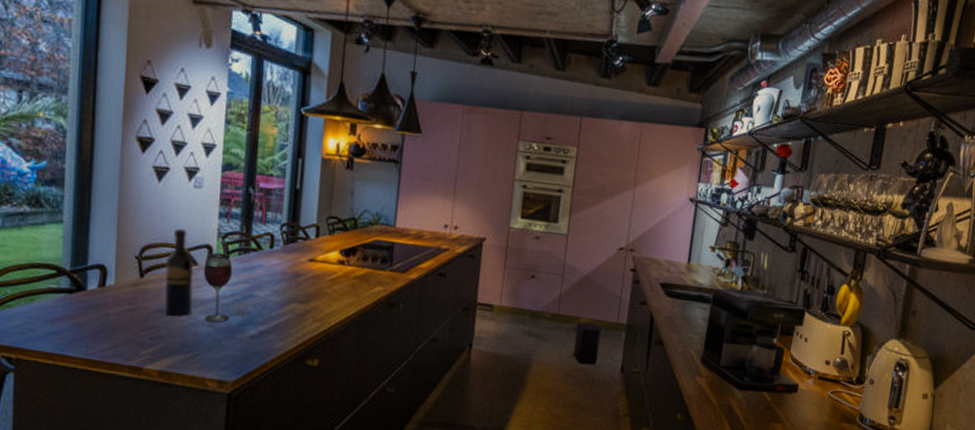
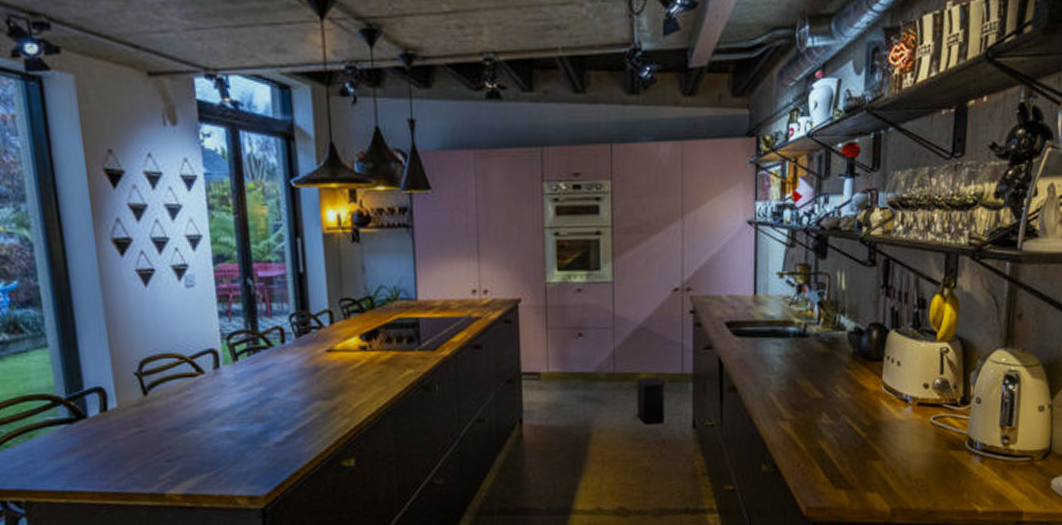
wine bottle: present [164,228,194,316] -> none [168,335,207,433]
wineglass: present [203,252,233,322] -> none [211,356,248,434]
coffee maker: present [700,287,807,394] -> none [781,316,897,431]

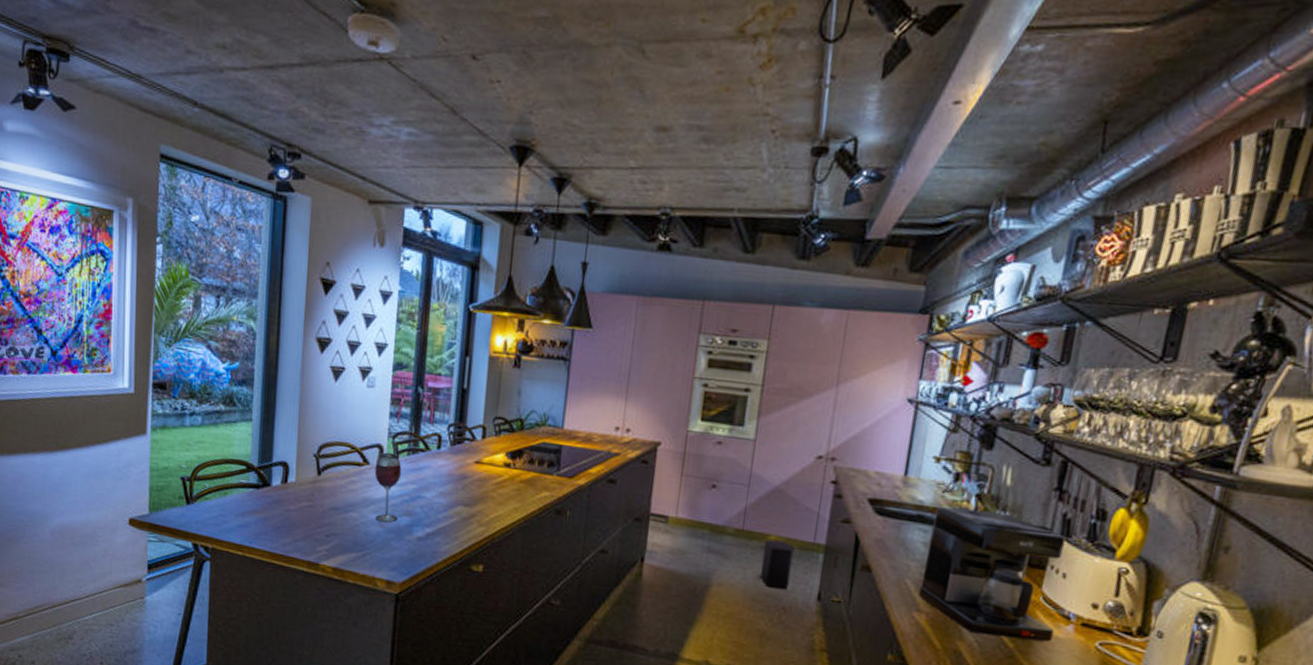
wineglass: none [211,356,248,434] -> present [374,452,402,522]
coffee maker: none [781,316,897,431] -> present [919,506,1066,642]

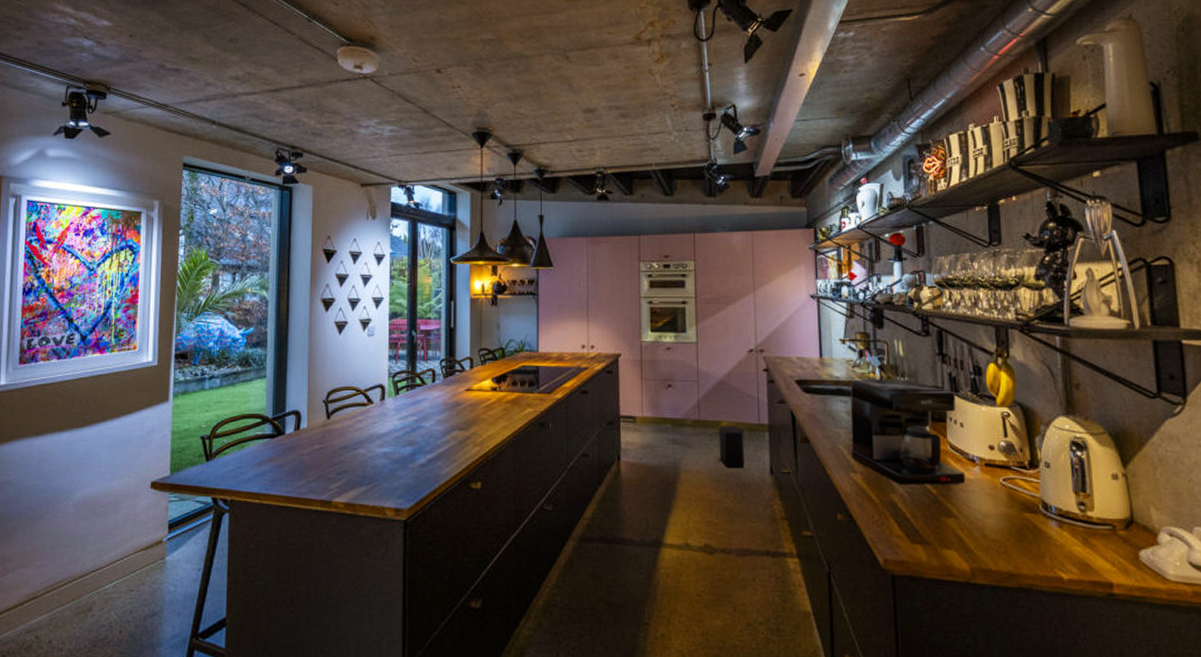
wineglass: present [374,452,402,522] -> none [378,390,403,454]

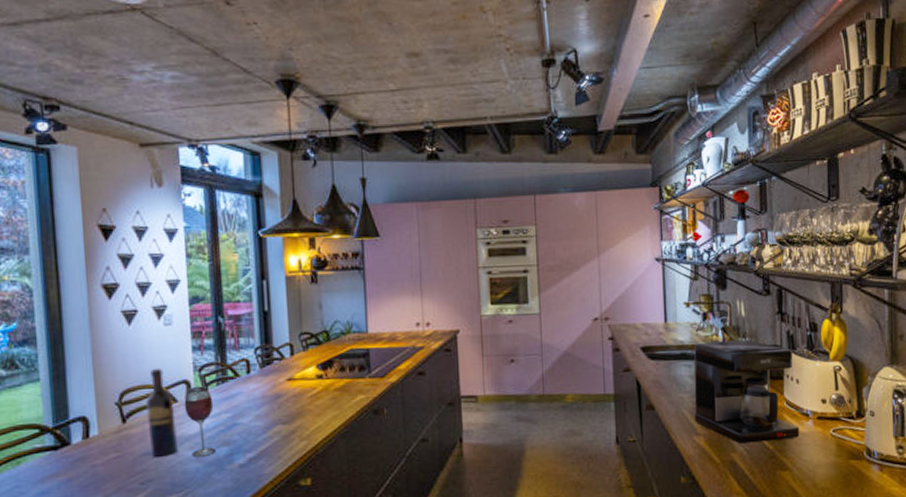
wine bottle: none [346,372,371,451] -> present [145,367,178,457]
wineglass: none [378,390,403,454] -> present [184,385,215,457]
pedal bin: present [716,426,745,468] -> none [562,398,591,441]

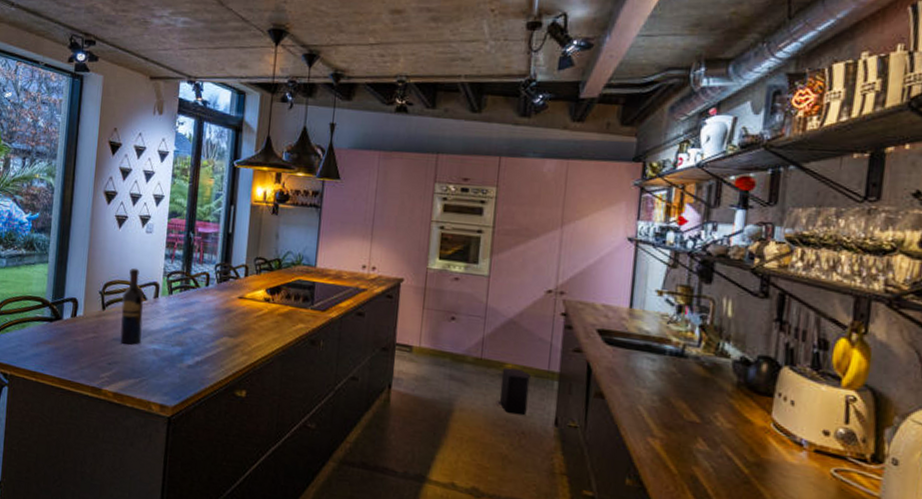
wineglass: present [184,385,215,457] -> none [151,289,175,352]
pedal bin: none [562,398,591,441] -> present [496,367,532,415]
coffee maker: present [694,339,800,444] -> none [652,336,791,468]

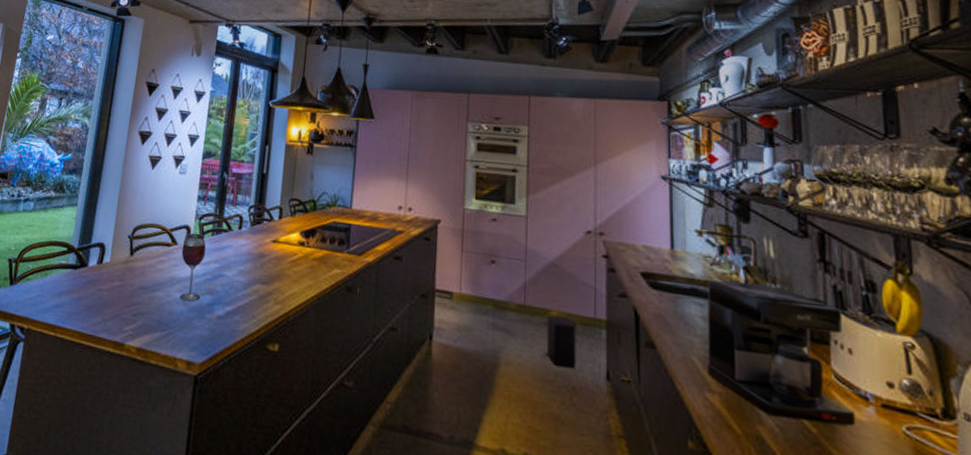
wine bottle: present [120,268,144,345] -> none [147,210,174,294]
wineglass: none [151,289,175,352] -> present [180,233,207,301]
coffee maker: none [652,336,791,468] -> present [707,279,856,427]

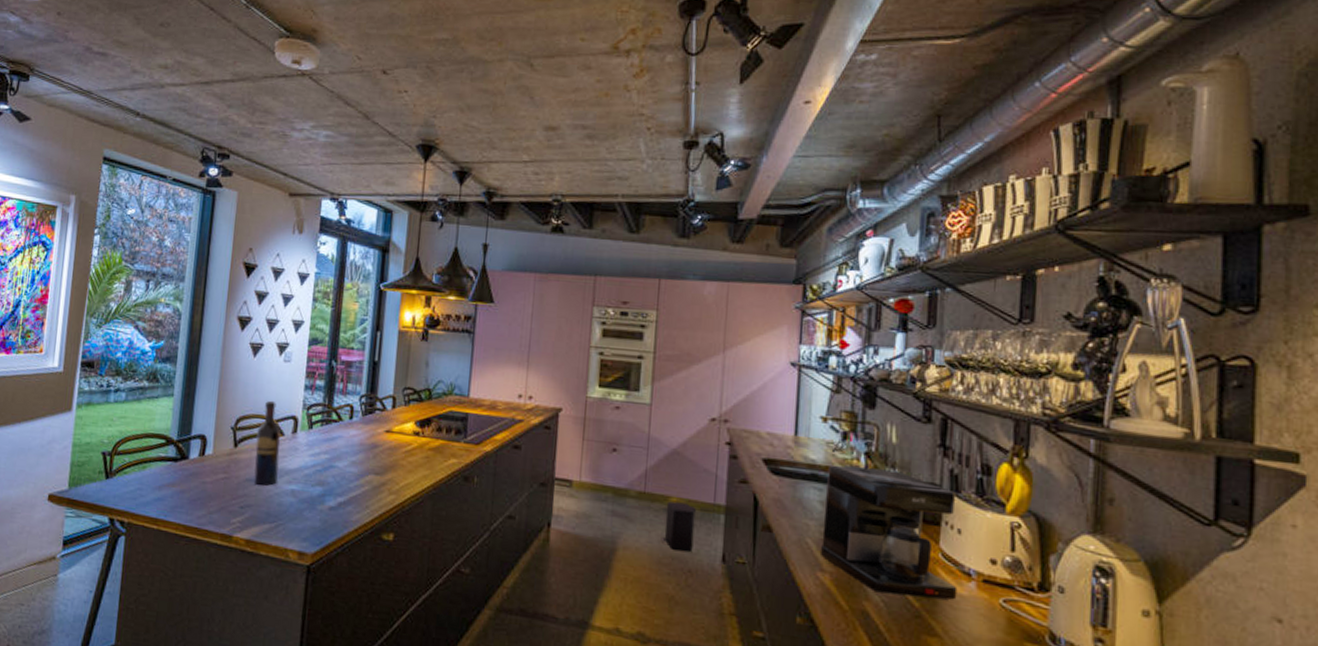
wine bottle: none [147,210,174,294] -> present [253,400,281,486]
wineglass: present [180,233,207,301] -> none [289,423,316,492]

